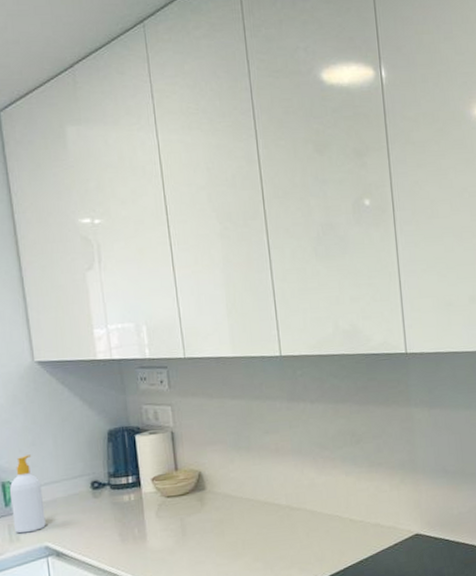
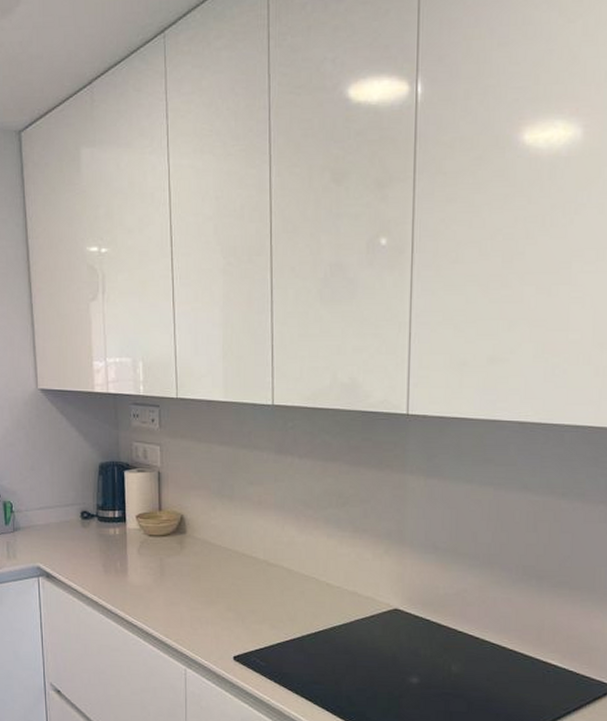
soap bottle: present [9,454,46,534] -> none [9,478,39,552]

